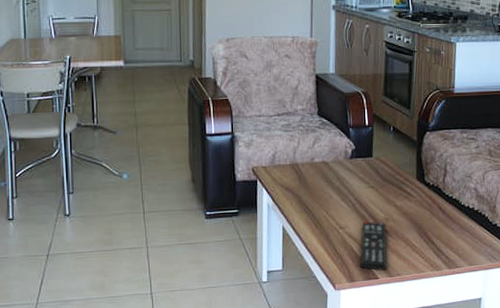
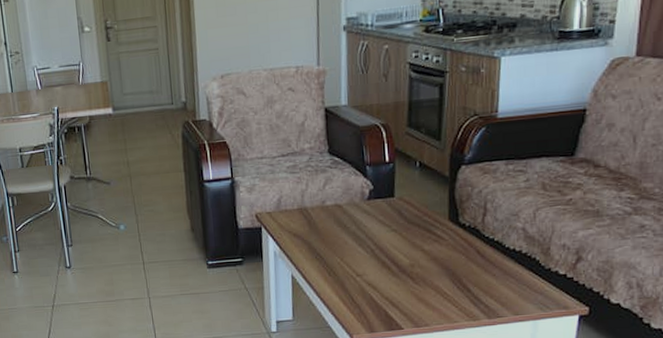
remote control: present [360,221,388,271] -> none [381,268,414,321]

